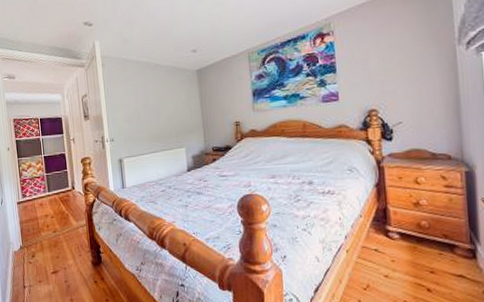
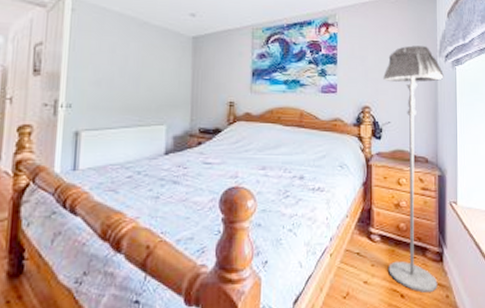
floor lamp: none [389,36,472,288] -> present [383,45,444,293]

